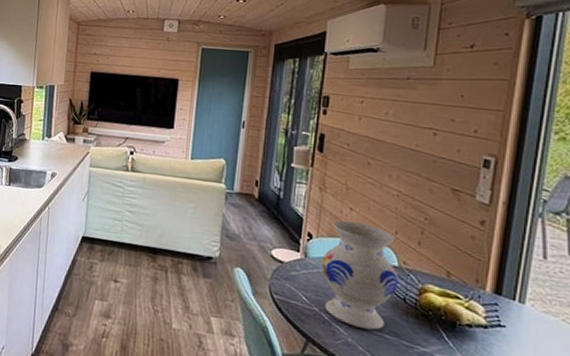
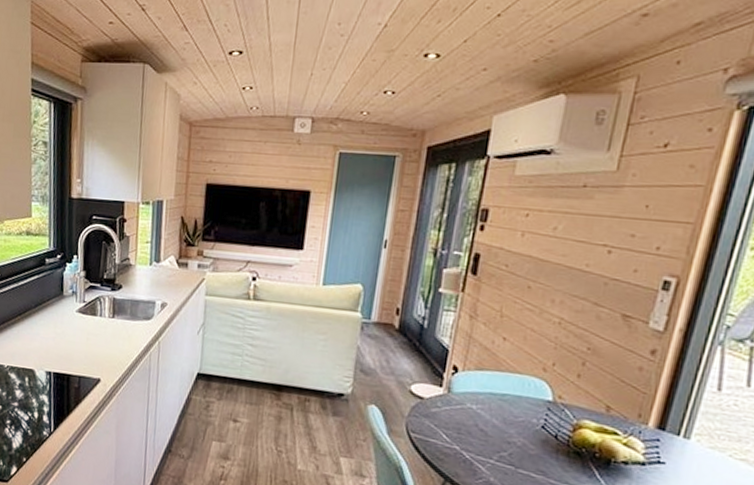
vase: present [321,220,398,331] -> none [465,352,552,469]

